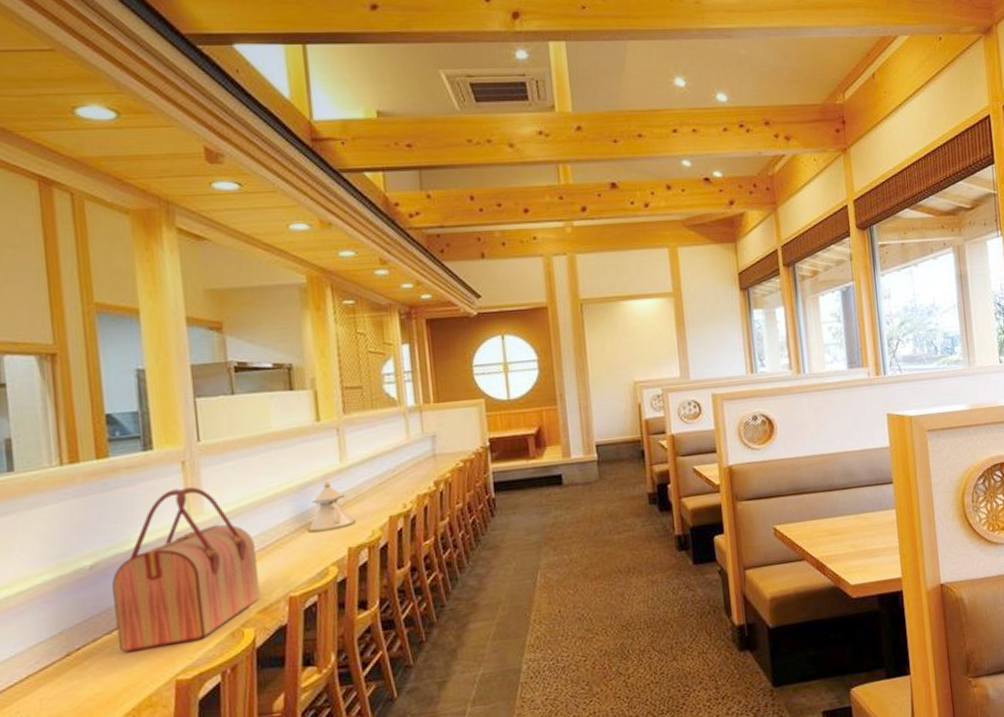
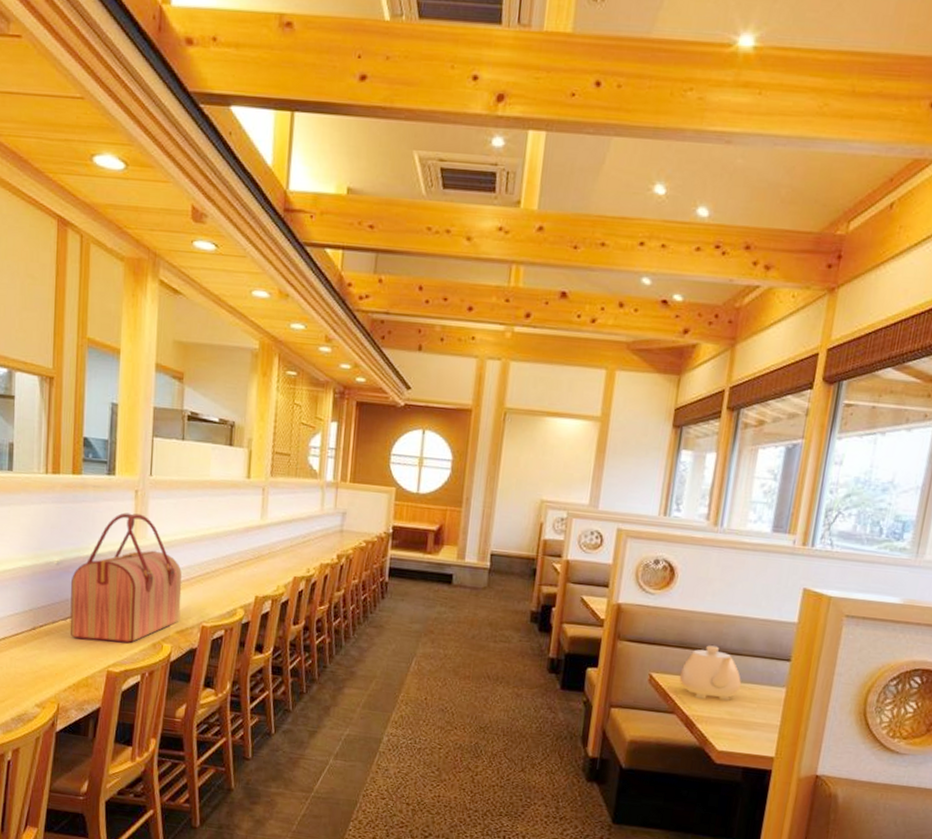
teapot: present [307,480,356,534] -> none [224,532,265,579]
teapot: none [800,485,858,540] -> present [679,645,742,702]

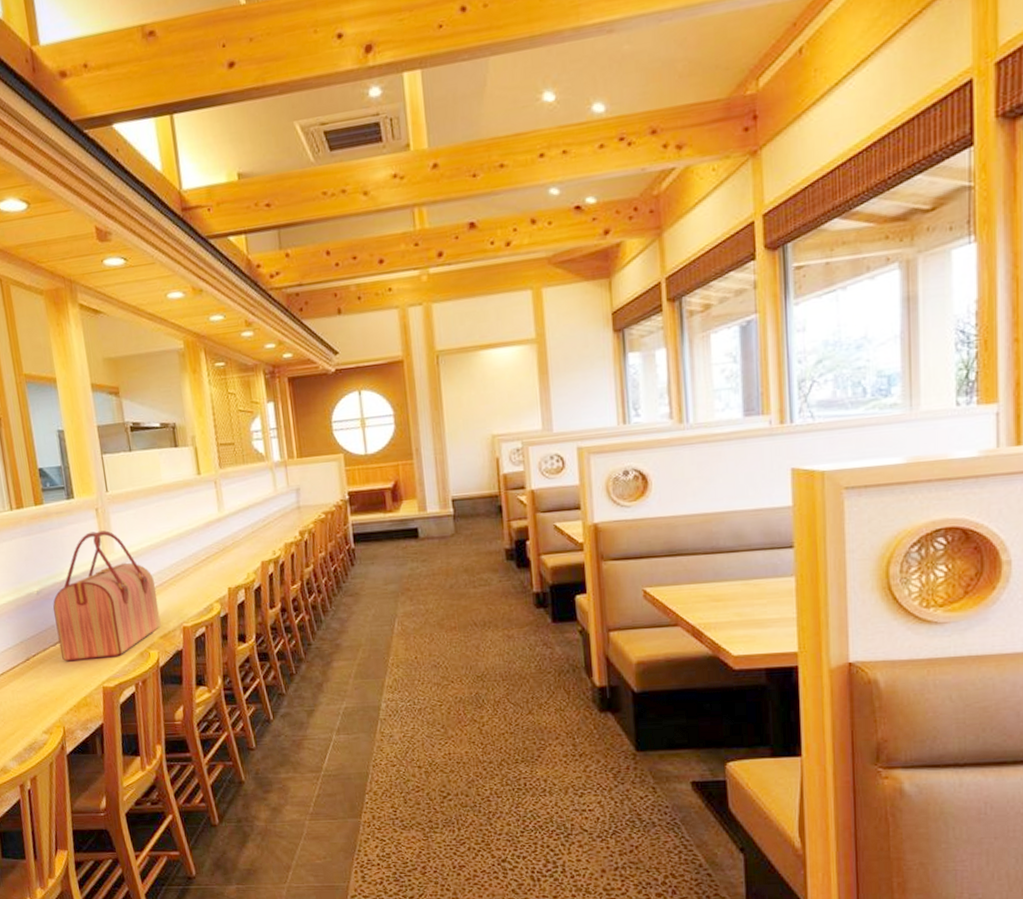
teapot: present [679,645,742,702] -> none [675,547,745,606]

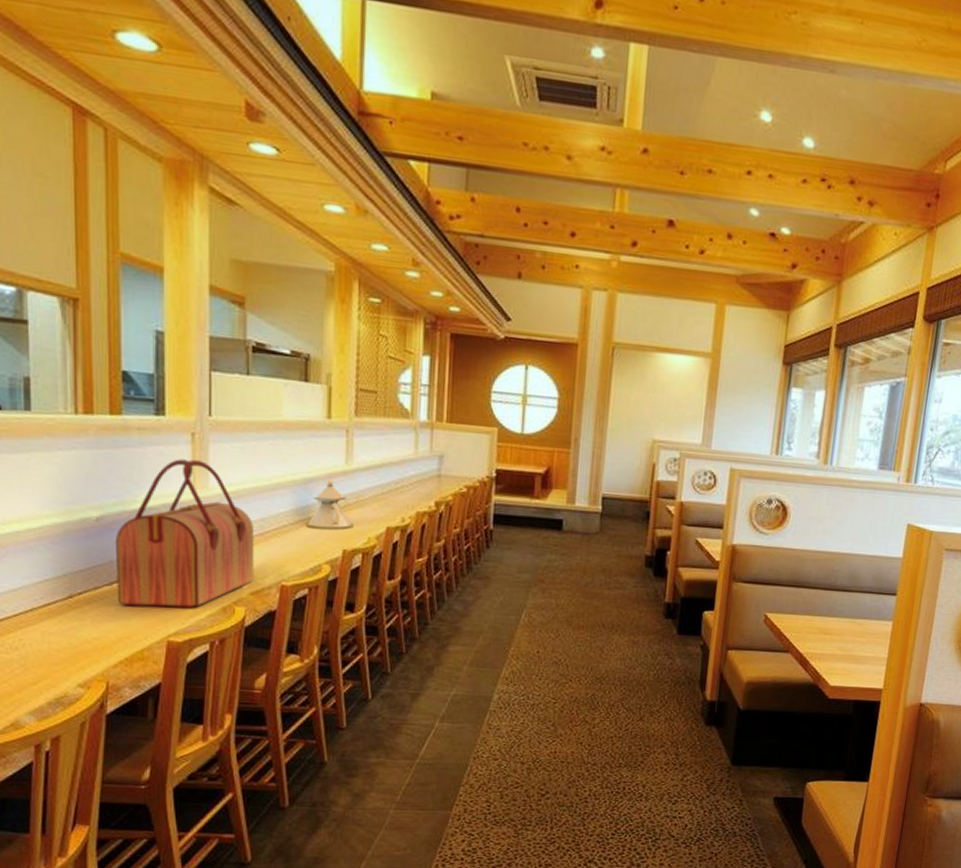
teapot: none [194,527,234,574] -> present [305,479,354,531]

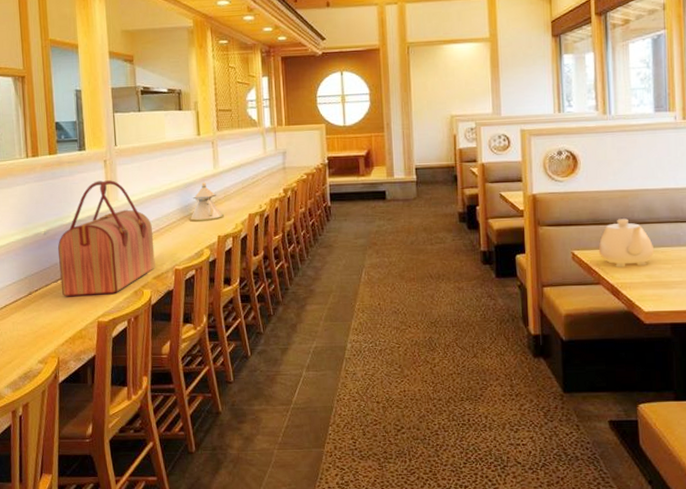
teapot: none [793,583,852,638] -> present [598,219,655,268]

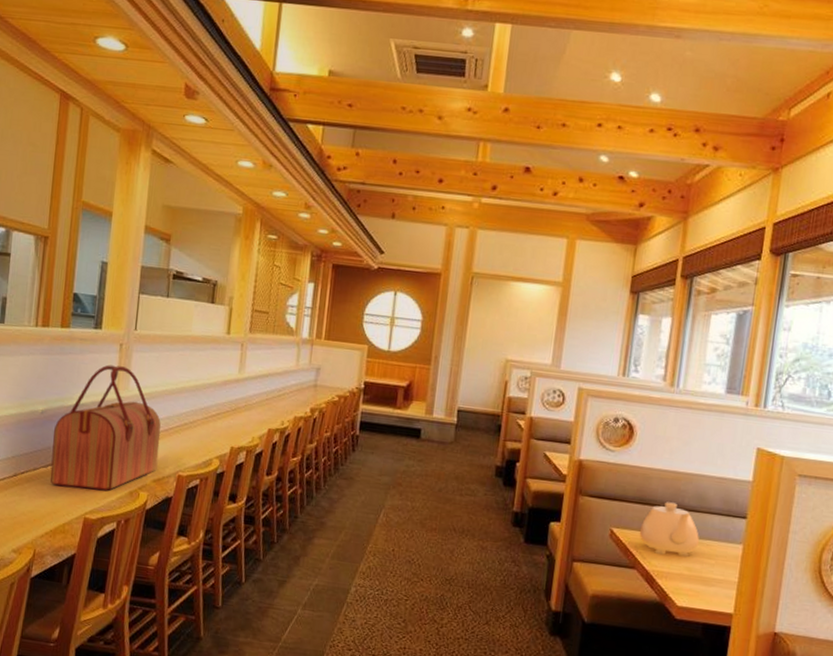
teapot: present [189,182,224,223] -> none [202,385,241,430]

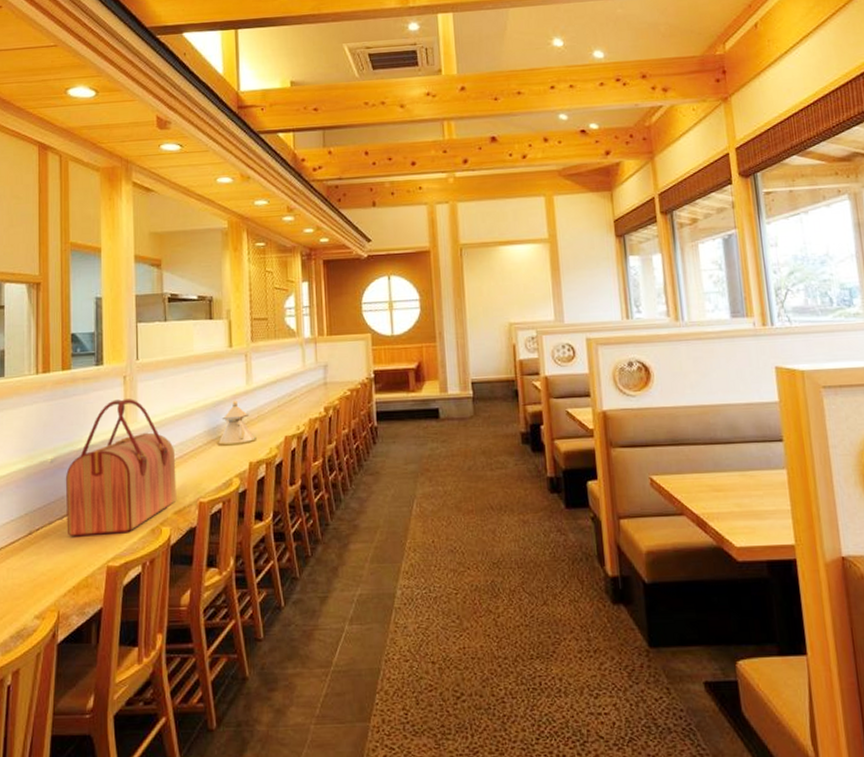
teapot: none [202,385,241,430] -> present [217,400,257,447]
teapot: present [639,501,700,558] -> none [679,438,743,496]

